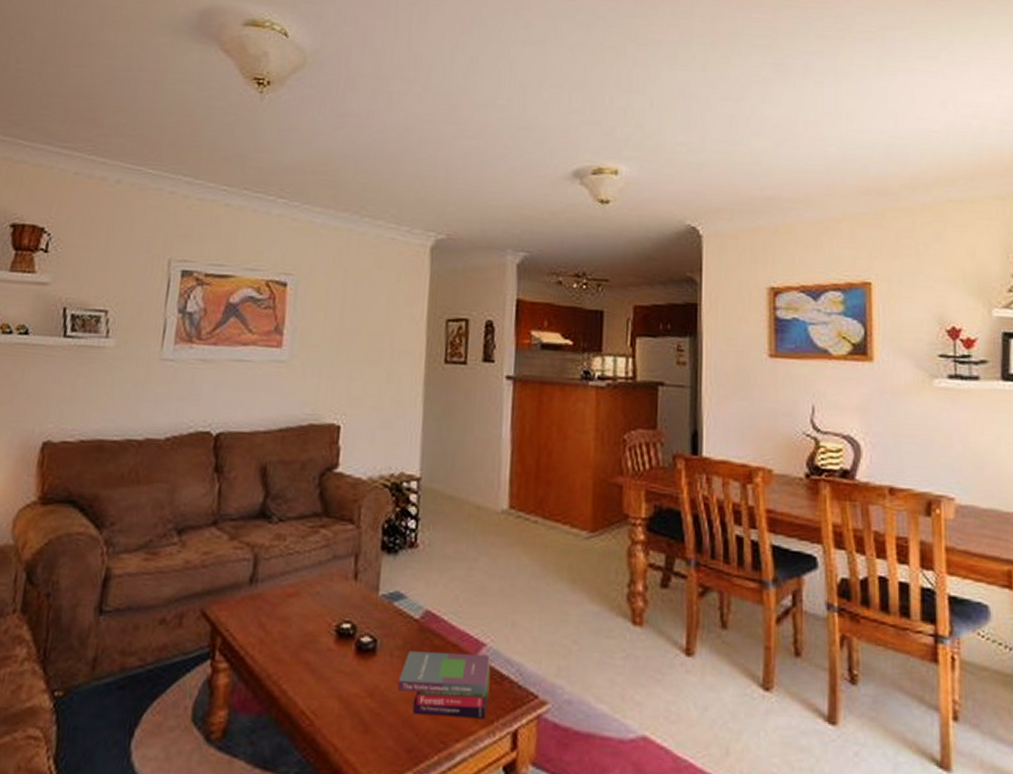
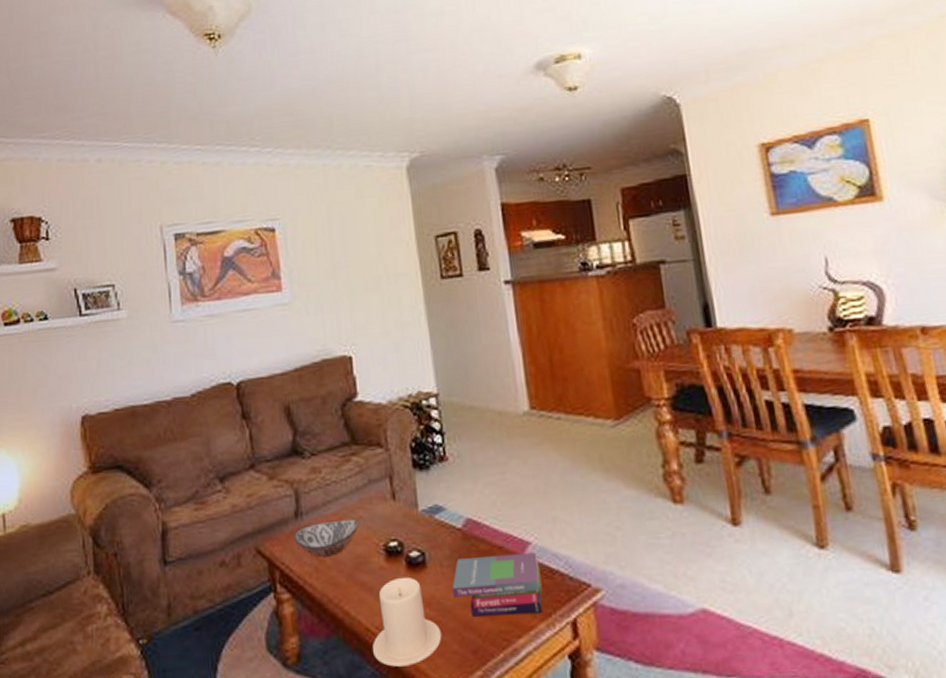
decorative bowl: none [243,592,316,630] -> present [293,519,360,557]
candle: none [303,661,379,757] -> present [372,576,442,667]

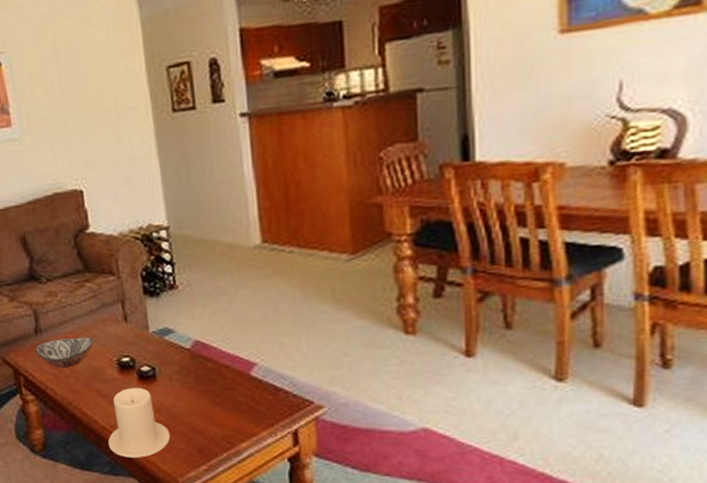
books: present [452,552,543,617] -> none [180,372,266,423]

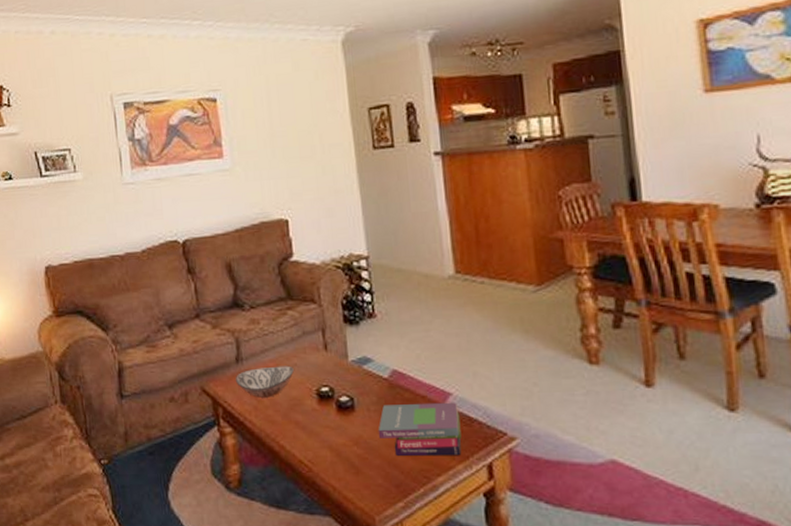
candle: present [107,387,171,458] -> none [305,418,368,495]
books: none [180,372,266,423] -> present [378,402,462,456]

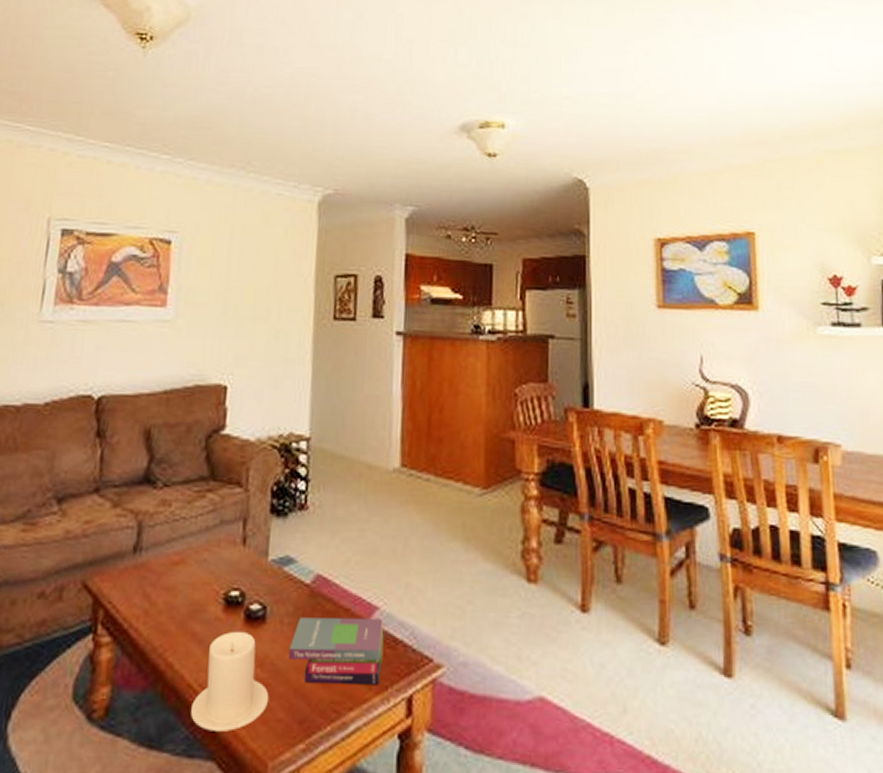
decorative bowl: present [235,365,295,398] -> none [127,560,203,600]
candle: none [305,418,368,495] -> present [190,631,269,732]

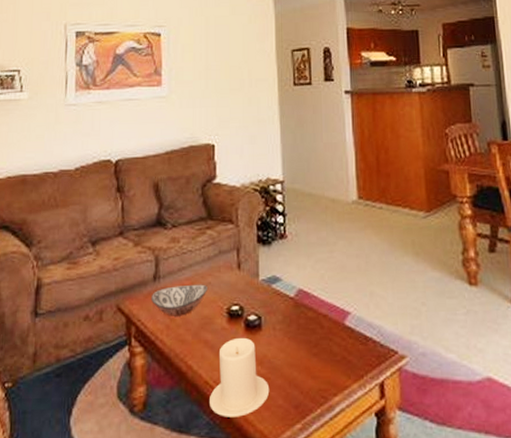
decorative bowl: none [127,560,203,600] -> present [150,284,209,316]
books: present [288,617,384,686] -> none [281,321,357,375]

